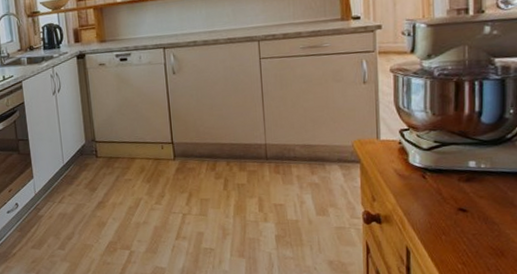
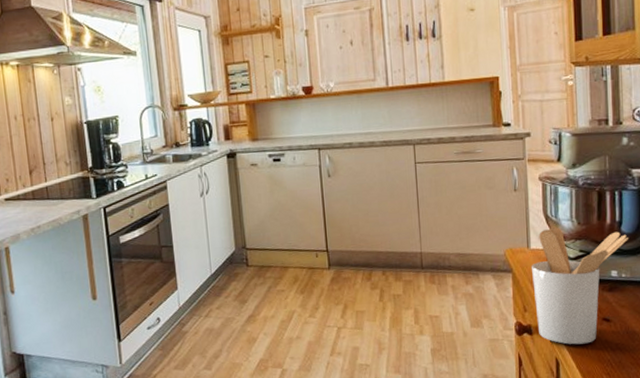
utensil holder: none [381,118,490,234] -> present [532,227,629,345]

